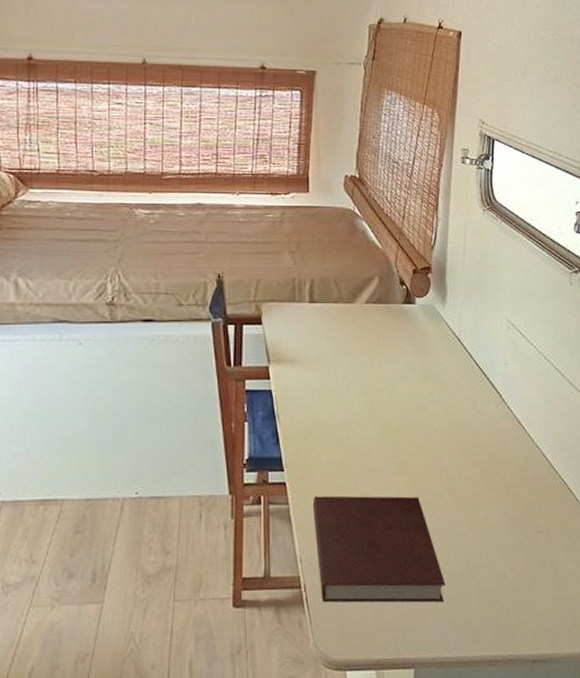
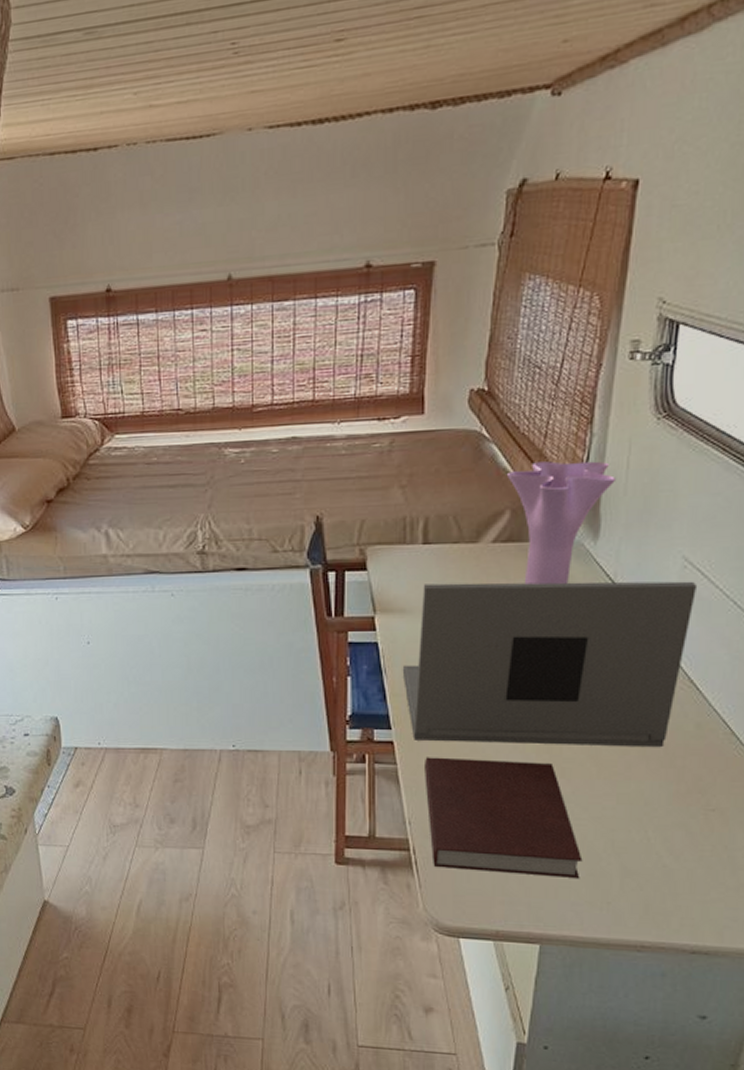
laptop: none [293,337,518,481] -> present [402,581,696,748]
vase: none [374,238,456,340] -> present [506,461,615,585]

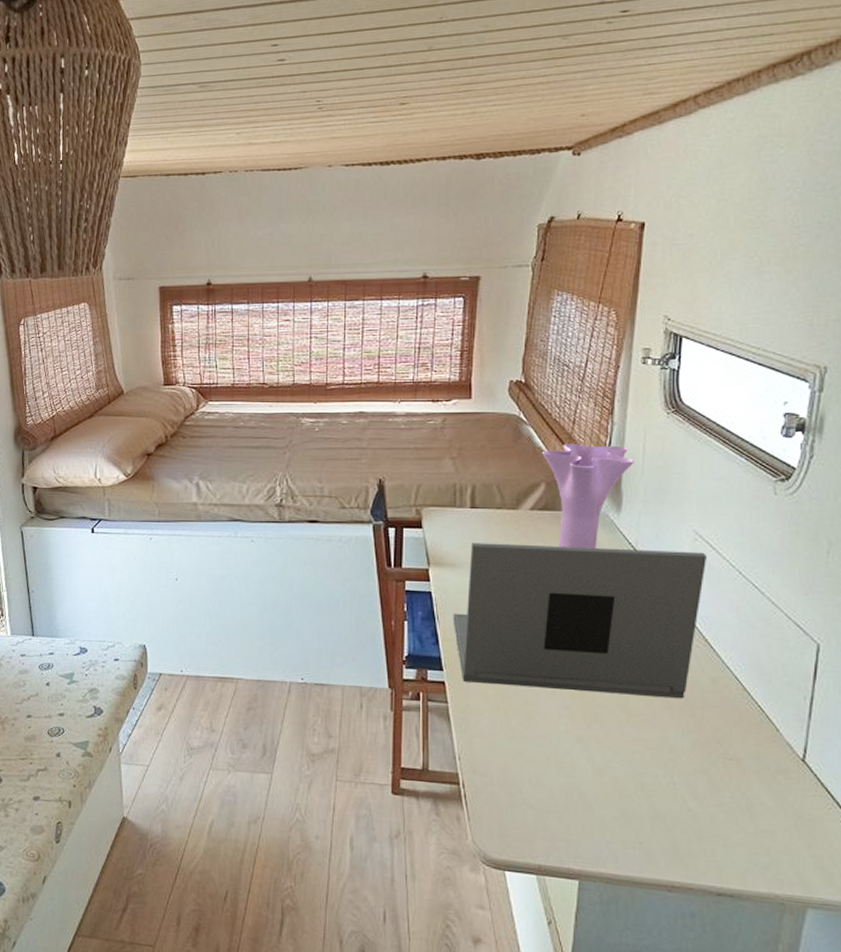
notebook: present [425,757,583,878] -> none [473,697,616,818]

